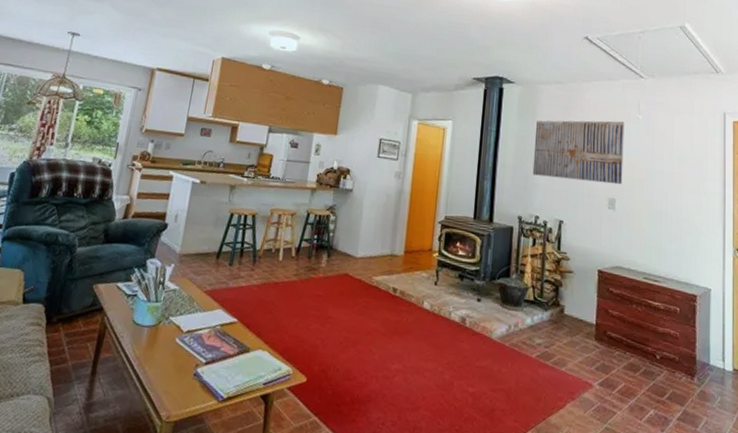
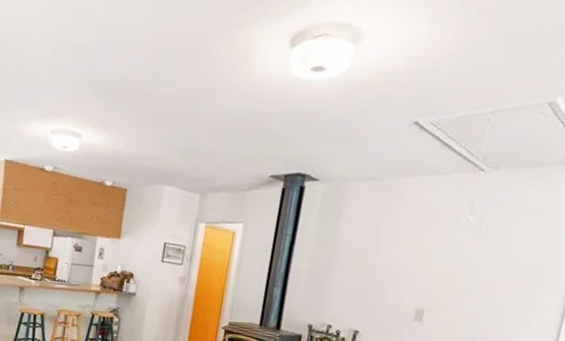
wall art: present [532,120,625,185] -> none [329,222,450,295]

